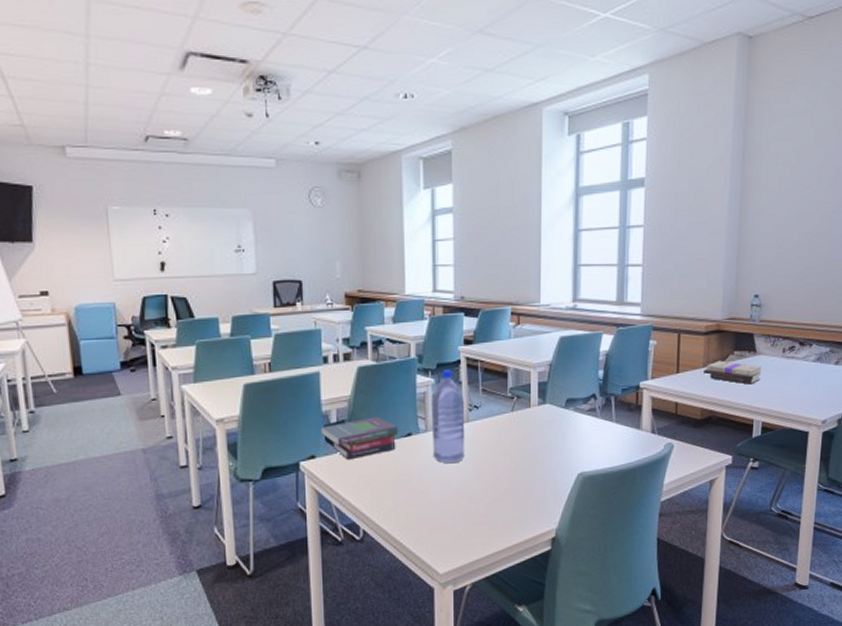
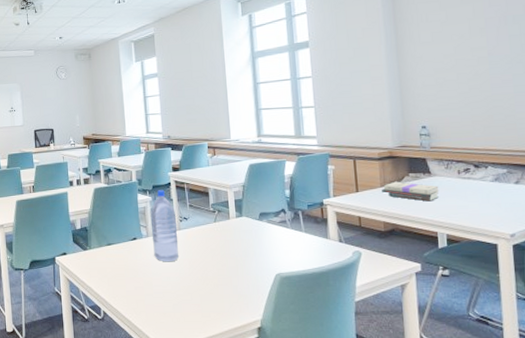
books: present [321,416,399,459] -> none [70,225,127,256]

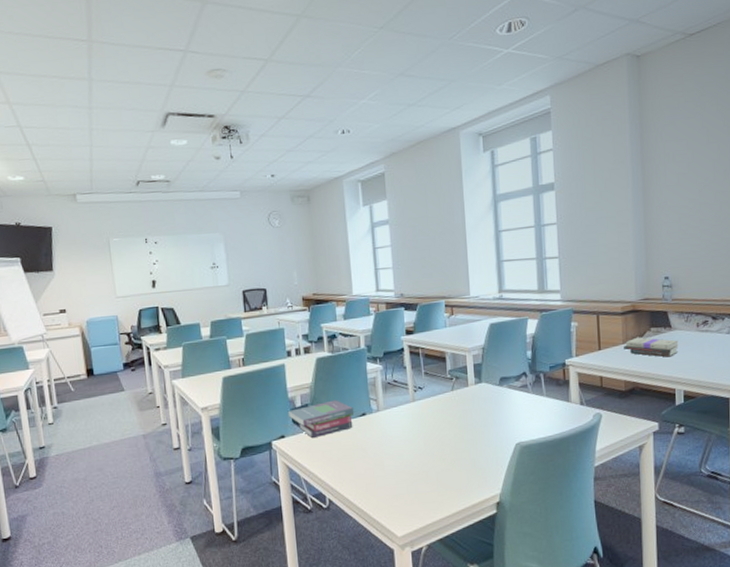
books: none [70,225,127,256] -> present [289,400,354,438]
water bottle: present [150,190,180,262] -> none [381,356,414,439]

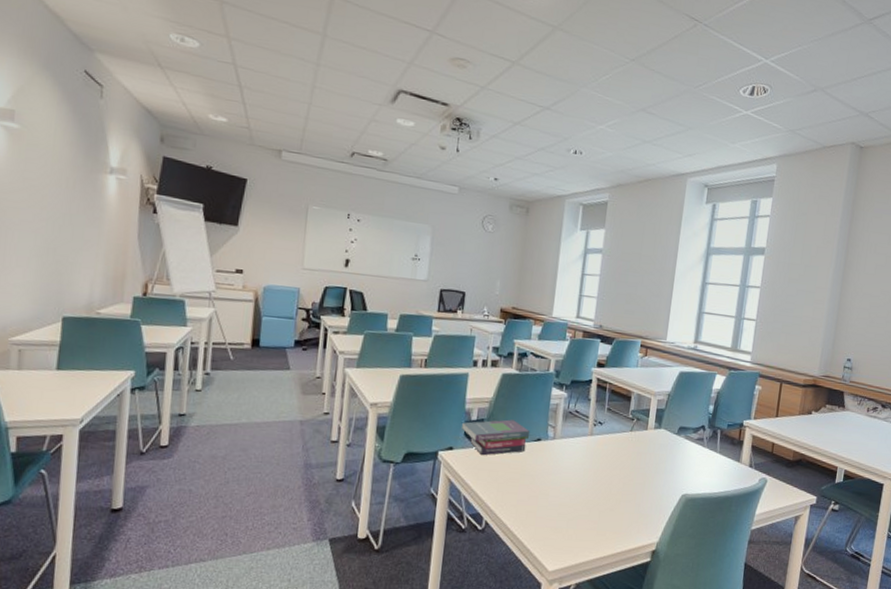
books: present [624,337,679,357] -> none [799,411,849,436]

